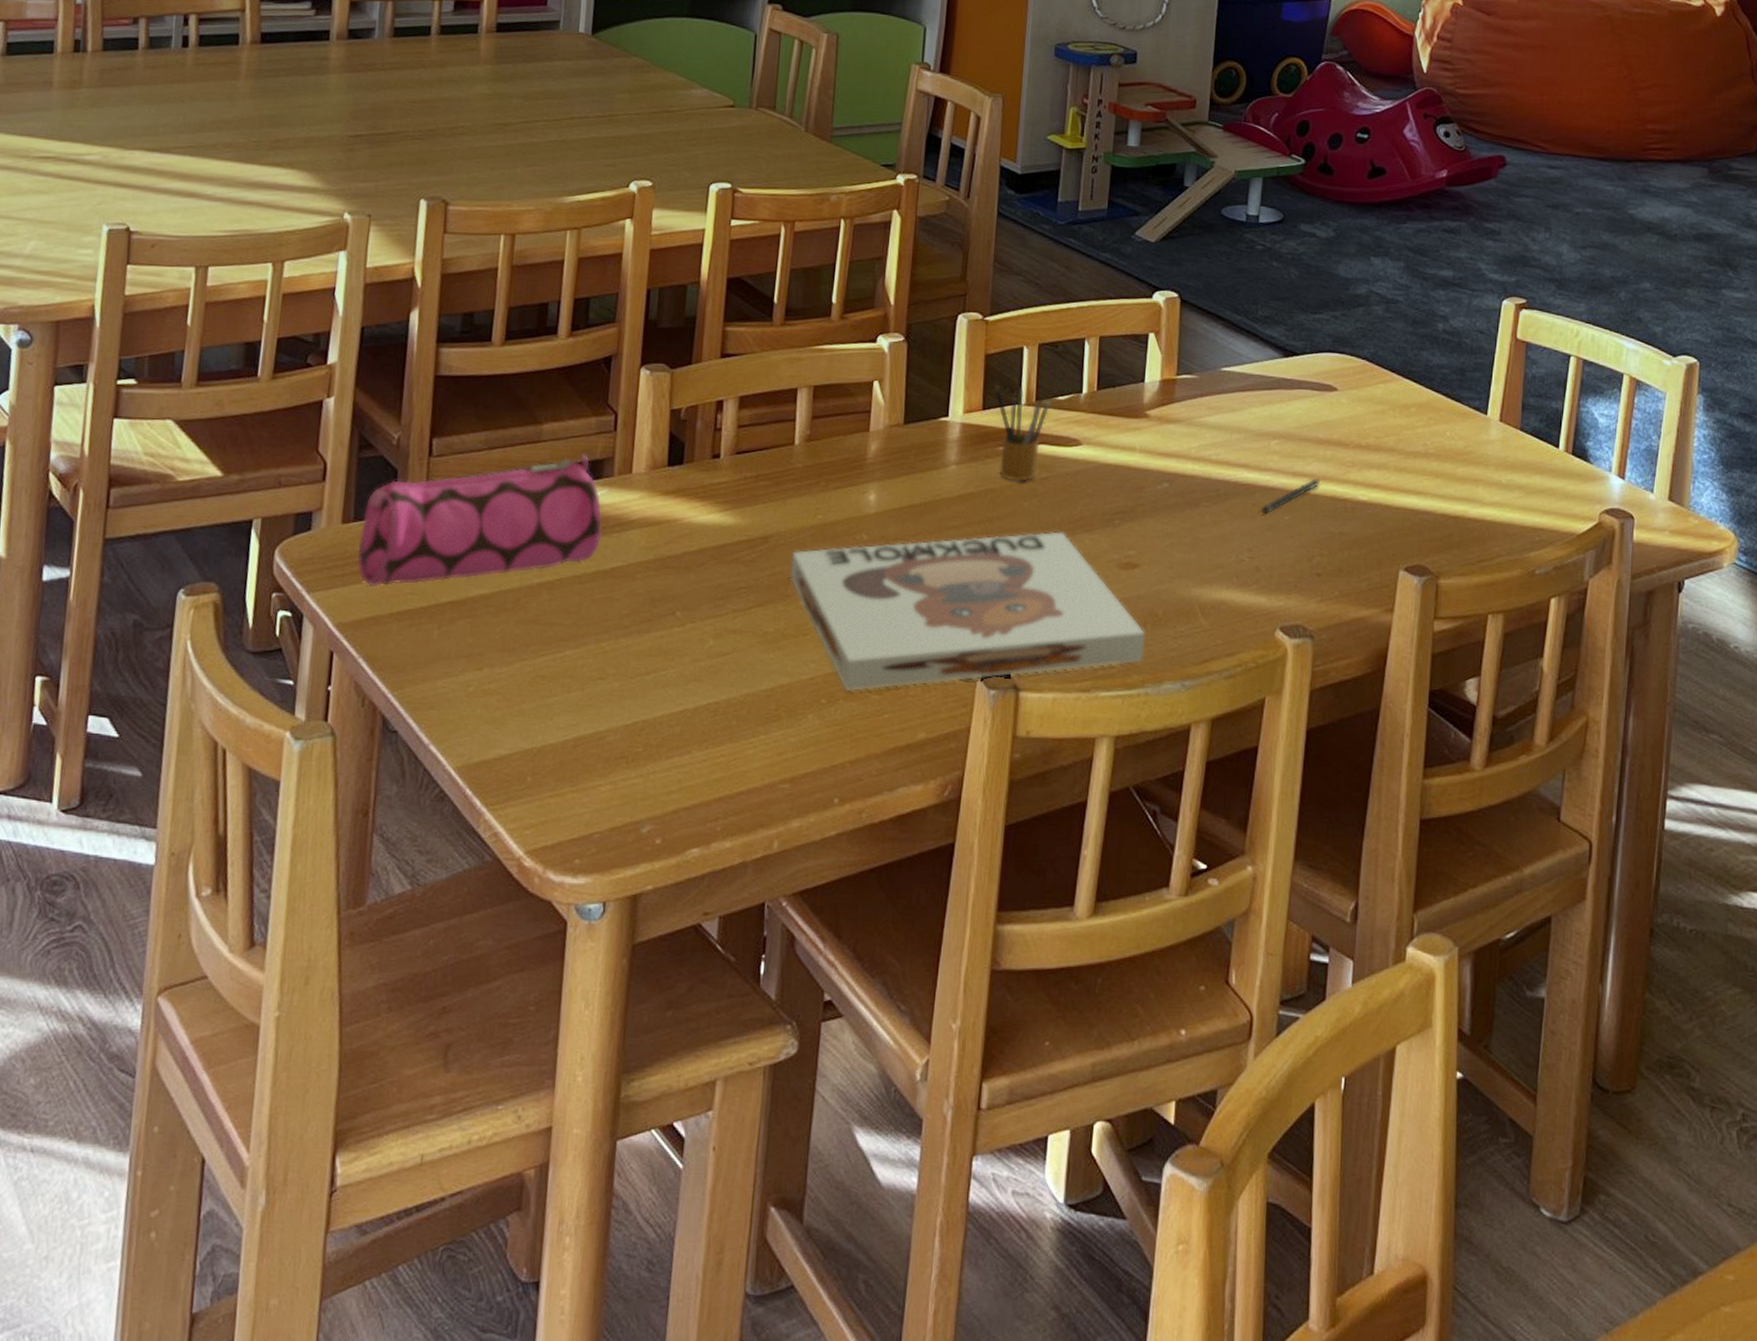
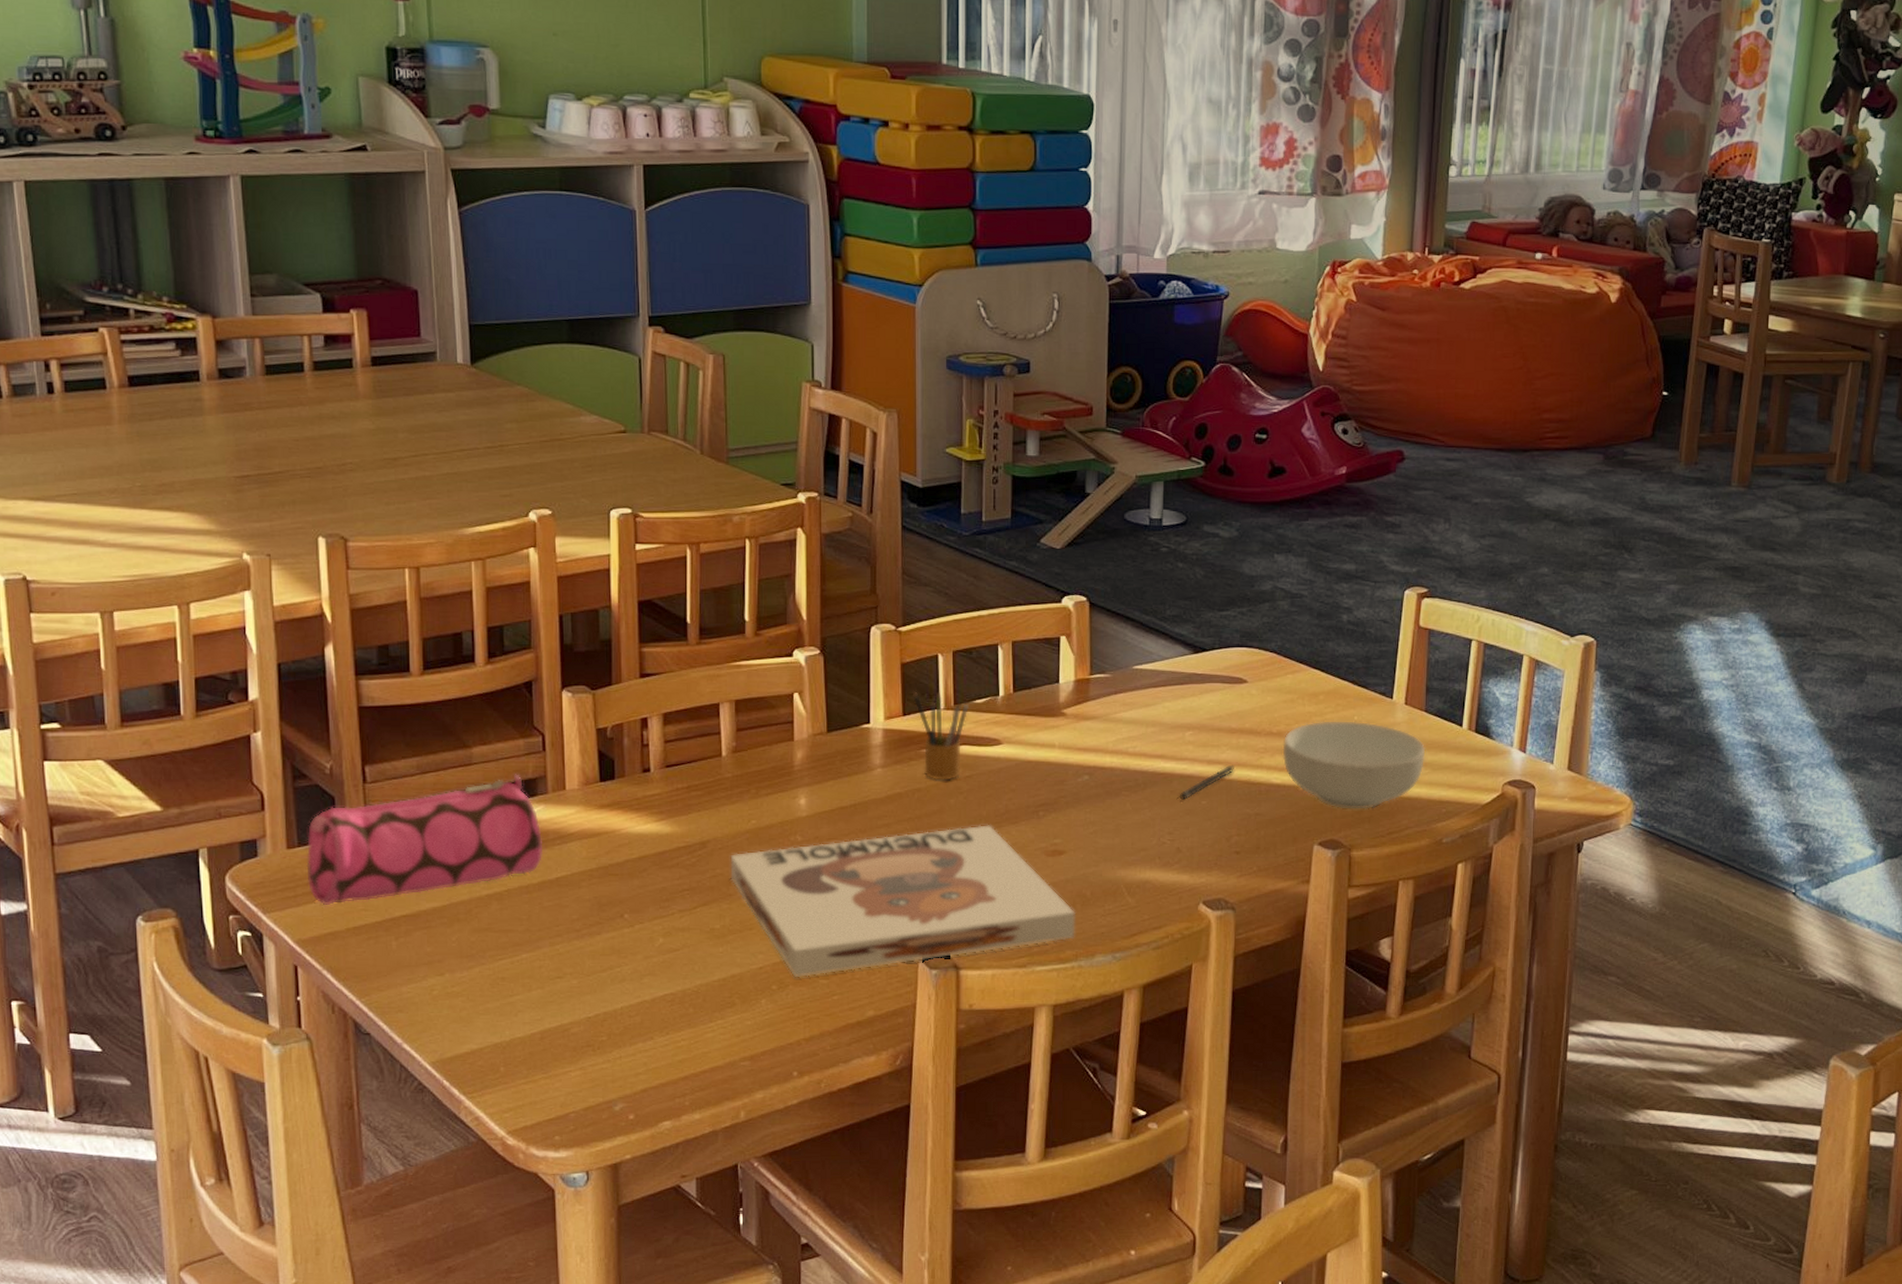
cereal bowl: none [1370,435,1520,534] -> present [1282,721,1426,809]

